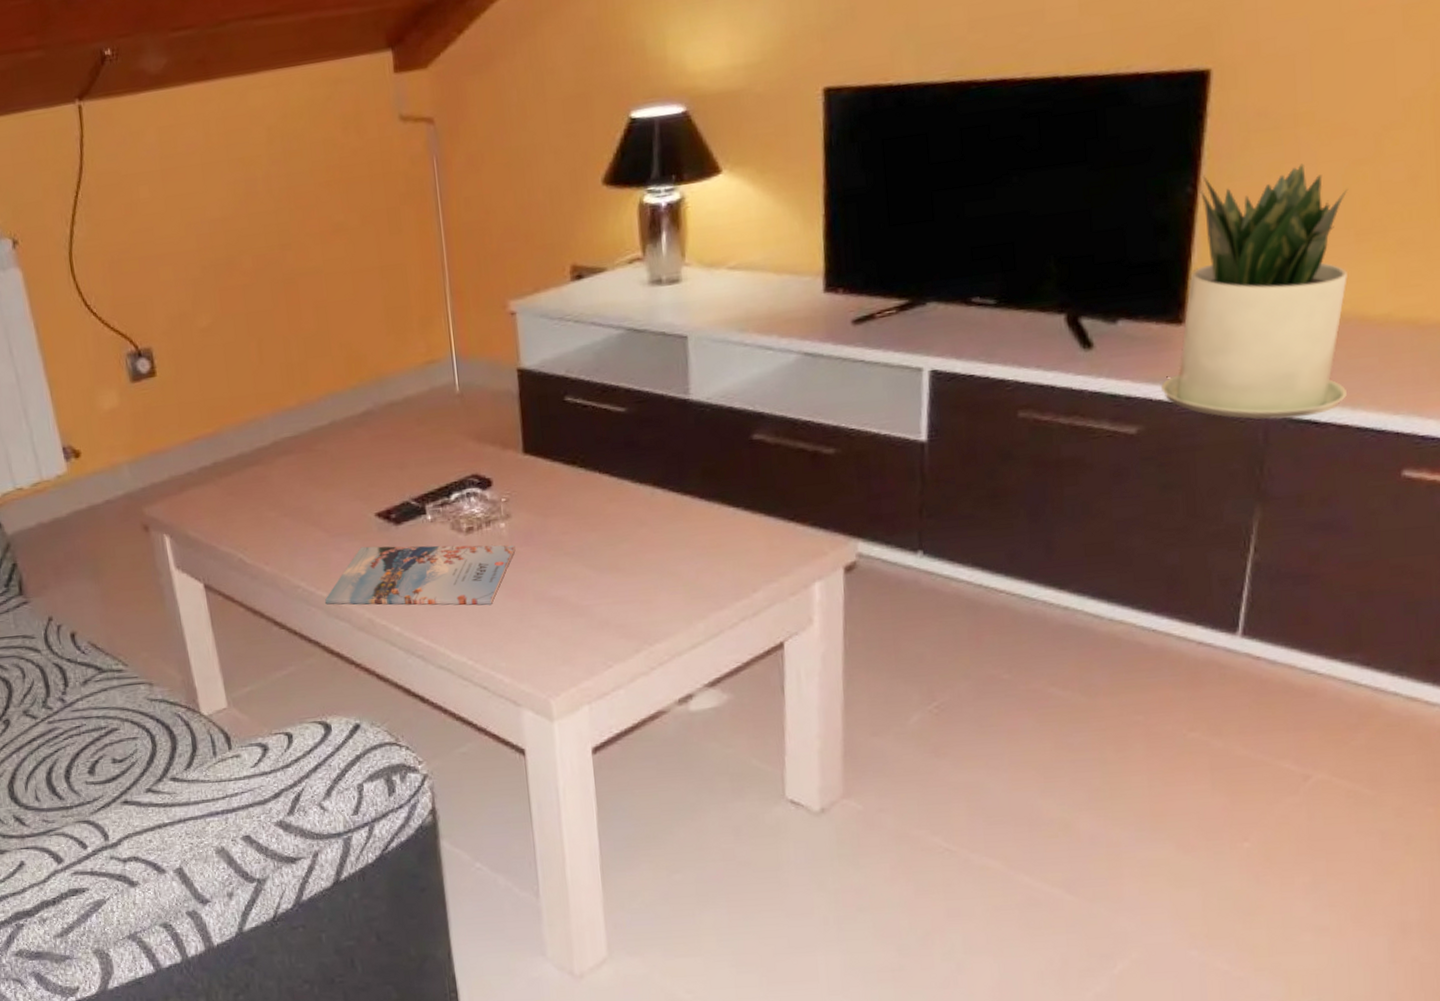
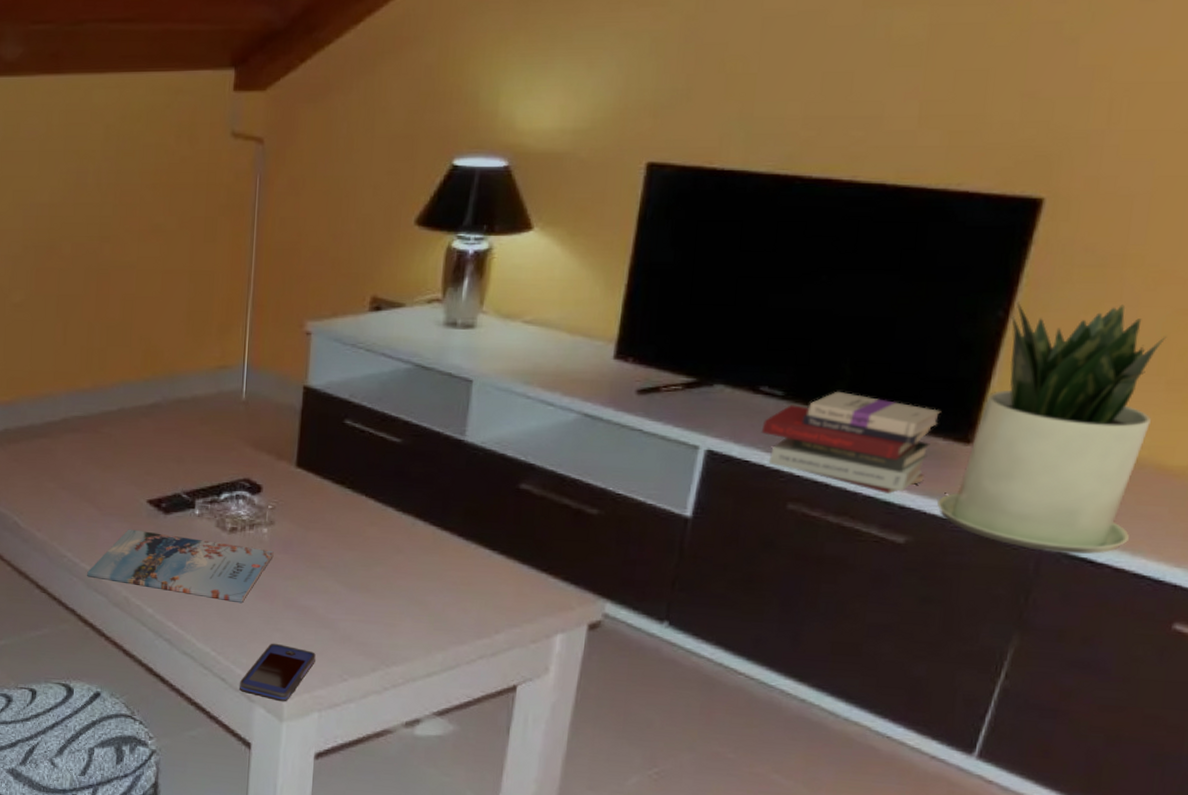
mobile phone: none [503,640,577,701] -> present [240,643,316,702]
books: none [980,290,1150,387] -> present [761,391,941,494]

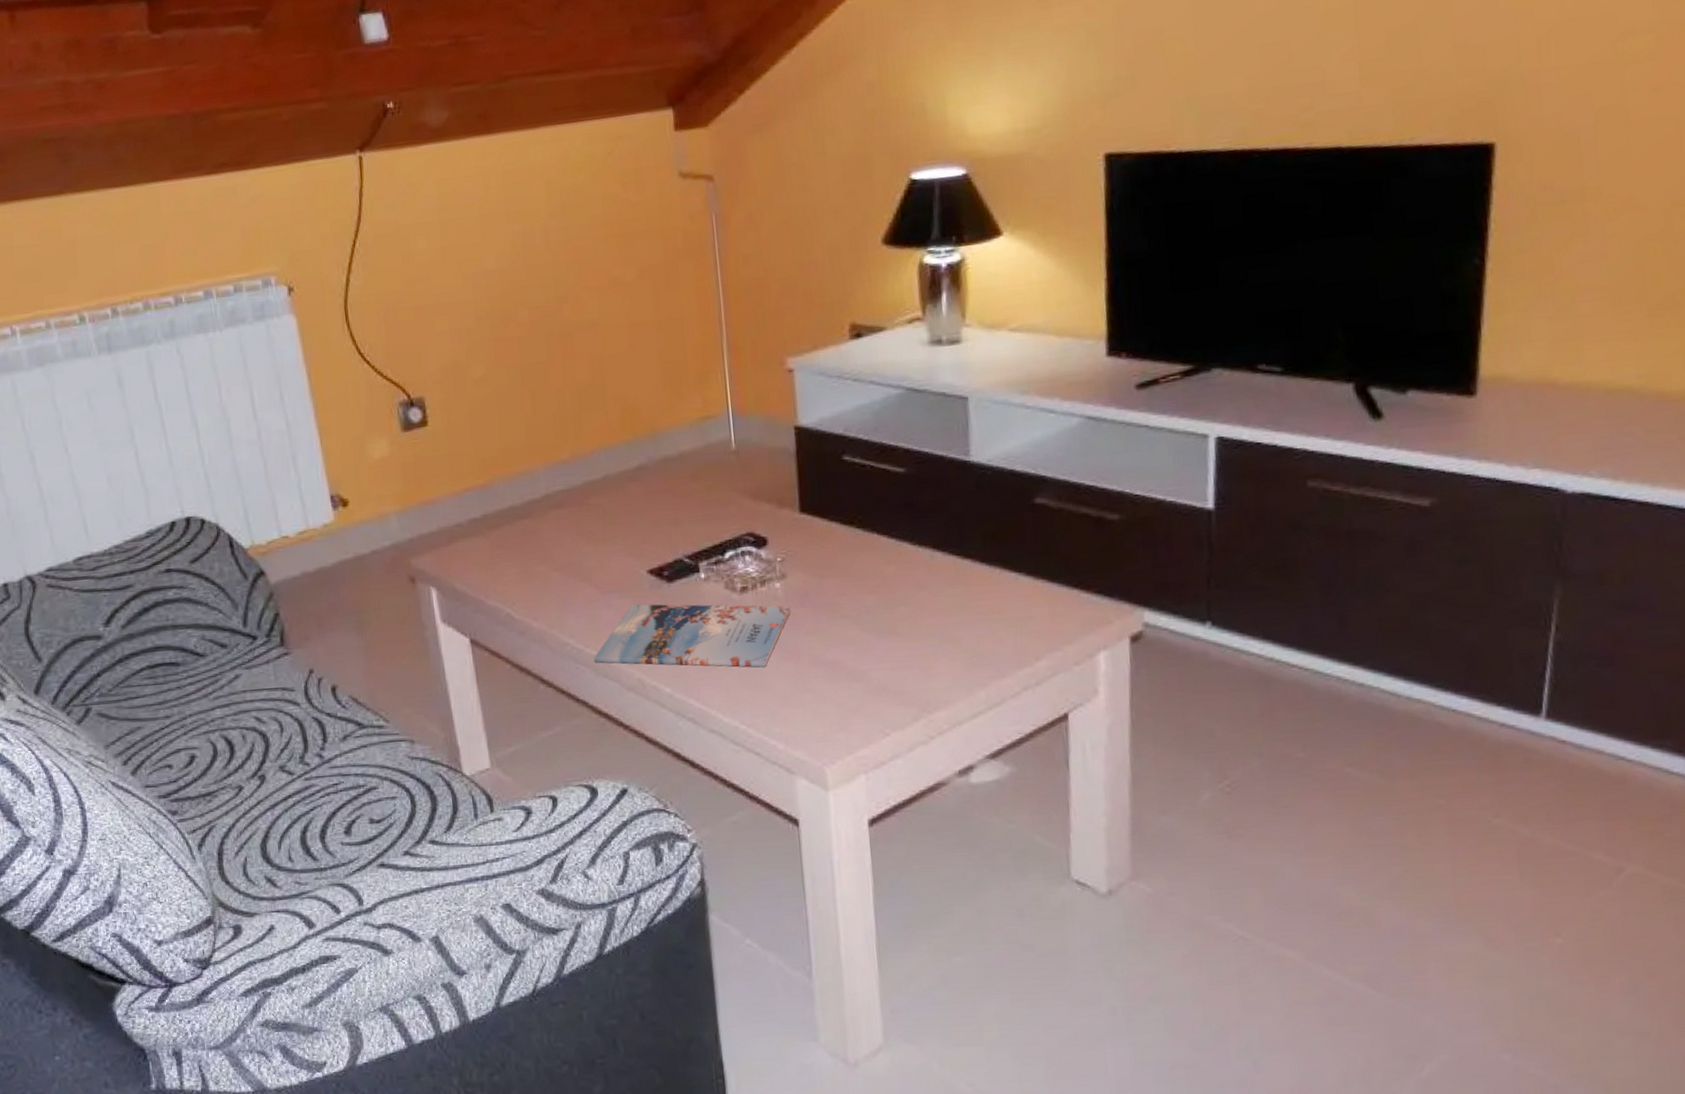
mobile phone: present [240,643,316,702] -> none [776,705,853,769]
books: present [761,391,941,494] -> none [1267,359,1440,458]
planter: present [937,301,1167,555] -> none [1454,237,1647,495]

